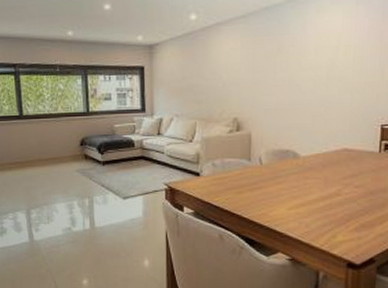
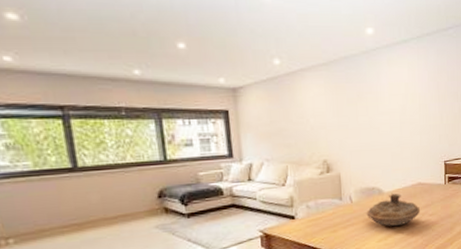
decorative bowl: none [277,158,344,194] -> present [366,193,421,226]

